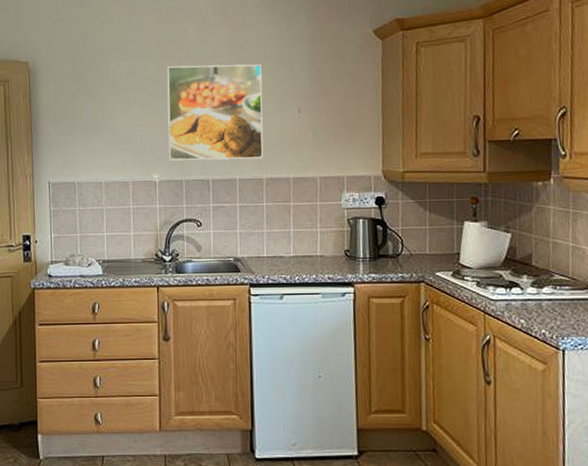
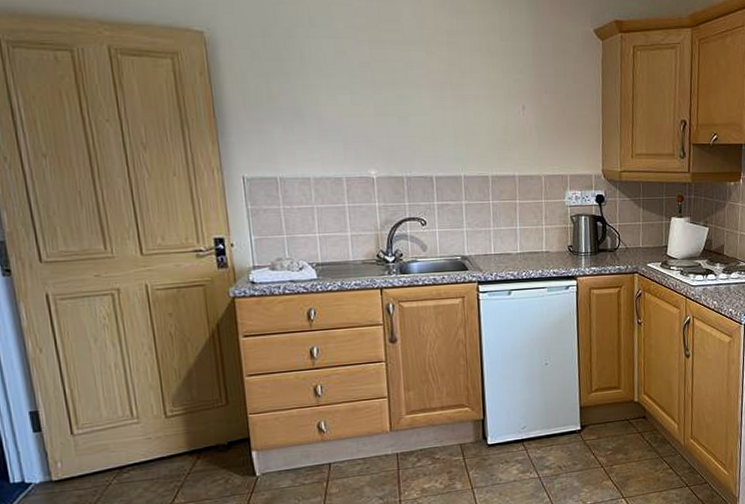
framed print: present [167,64,264,161] -> none [380,51,488,156]

